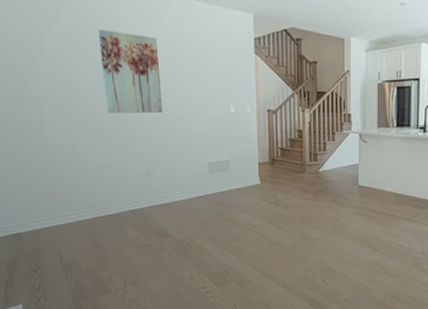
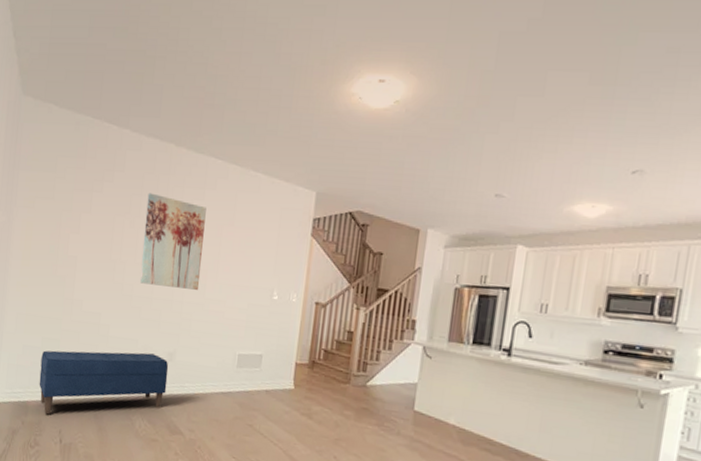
bench: none [25,173,150,241] -> present [39,350,169,415]

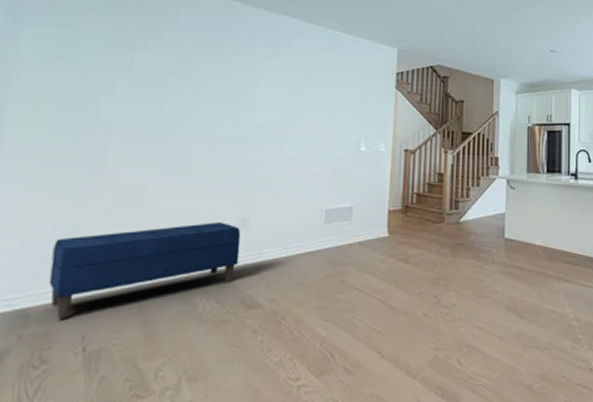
wall art: present [140,192,206,290] -> none [201,50,281,148]

